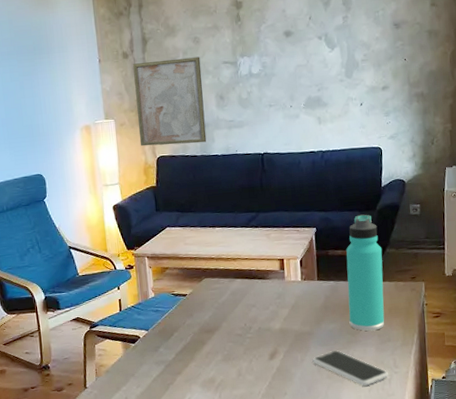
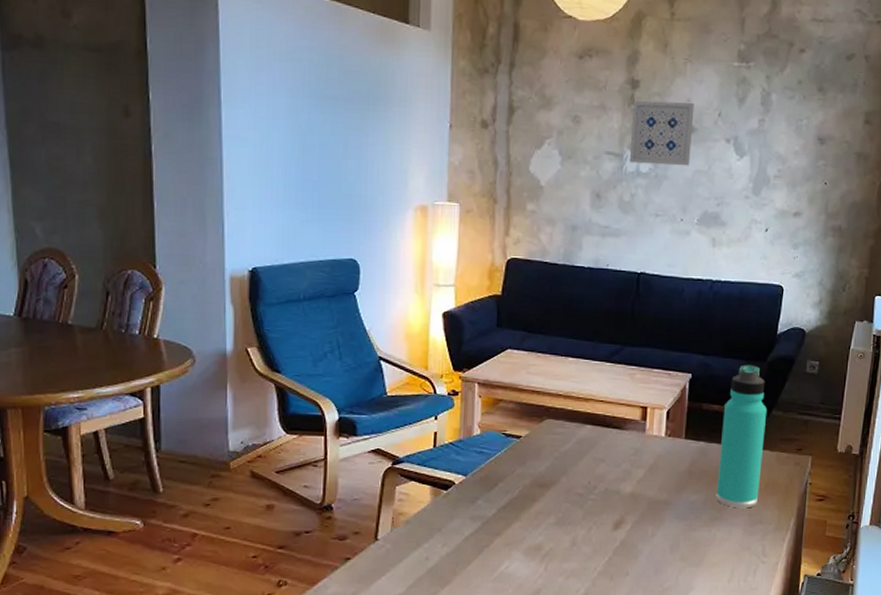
wall art: present [133,56,207,147] -> none [488,137,578,249]
wall art: none [239,12,292,68] -> present [629,101,695,166]
smartphone: present [312,350,388,386] -> none [665,526,754,575]

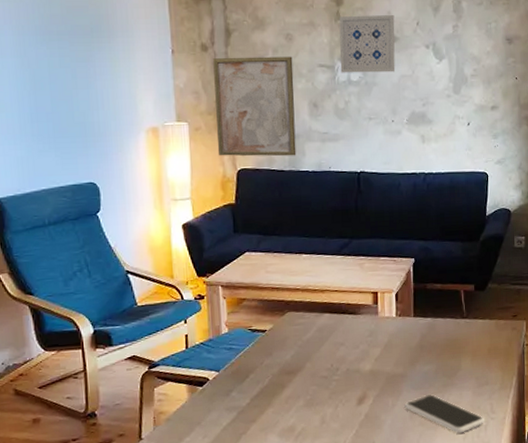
wall art: none [488,137,578,249] -> present [213,56,297,157]
smartphone: none [665,526,754,575] -> present [404,394,484,434]
thermos bottle: present [716,364,768,509] -> none [445,245,484,374]

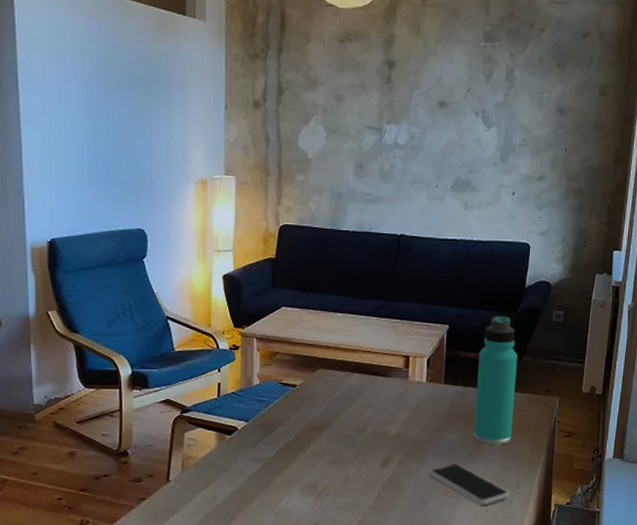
wall art: present [213,56,297,157] -> none [262,115,342,215]
wall art: present [339,14,396,73] -> none [388,79,446,138]
thermos bottle: none [445,245,484,374] -> present [473,316,518,446]

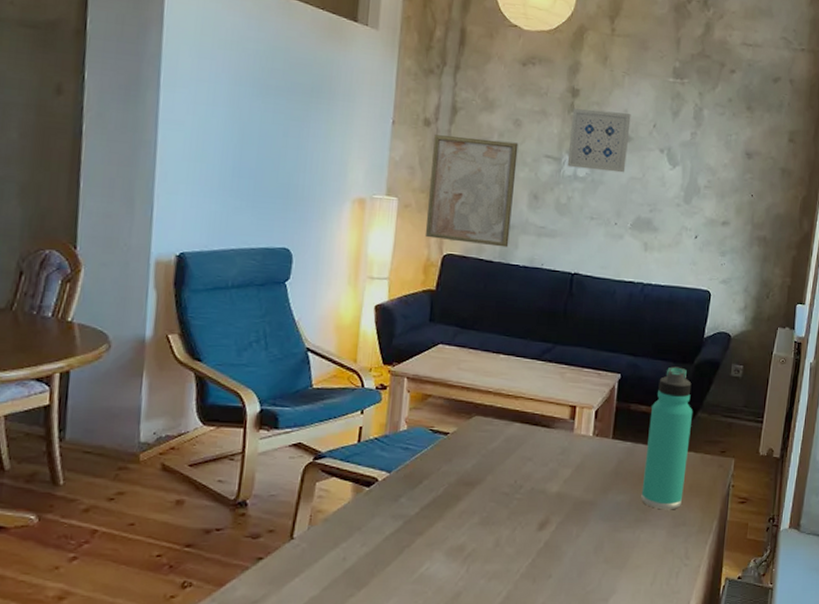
wall art: none [262,115,342,215] -> present [425,135,519,248]
wall art: none [388,79,446,138] -> present [567,108,631,173]
smartphone: present [428,463,509,506] -> none [589,527,677,578]

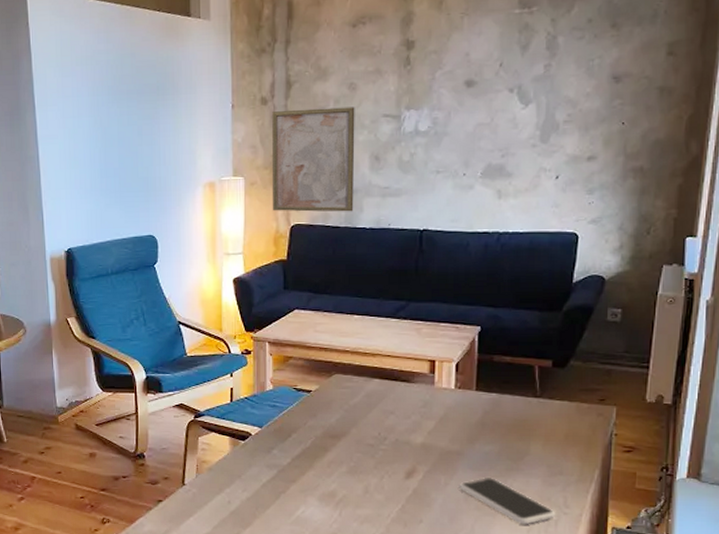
wall art: present [567,108,631,173] -> none [407,56,474,123]
smartphone: none [589,527,677,578] -> present [459,476,555,525]
thermos bottle: present [641,366,693,510] -> none [511,315,565,460]

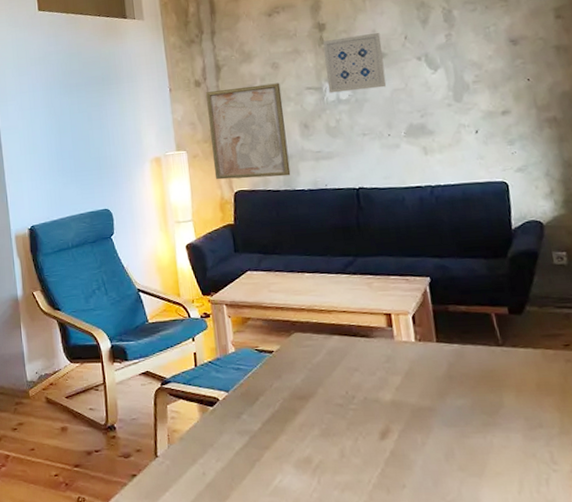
wall art: none [407,56,474,123] -> present [322,32,387,94]
smartphone: present [459,476,555,525] -> none [437,433,544,486]

